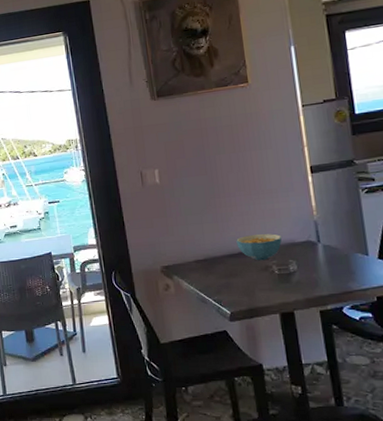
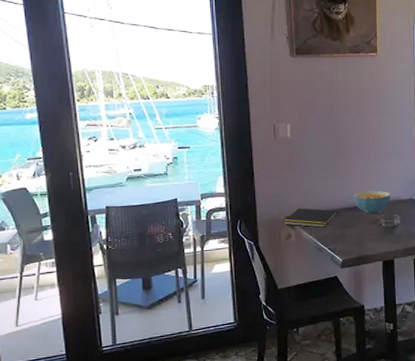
notepad: none [160,256,220,277] -> present [283,208,338,228]

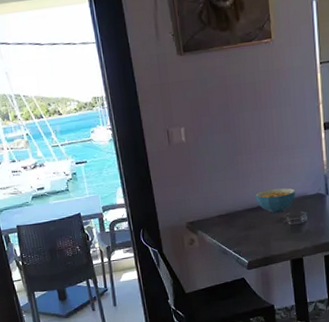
notepad: present [283,208,338,228] -> none [185,212,241,231]

